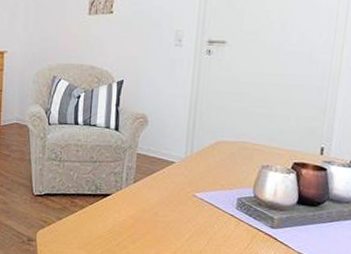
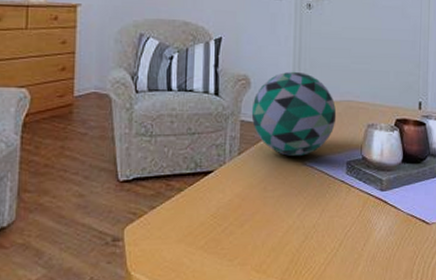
decorative ball: none [147,112,230,189] -> present [251,71,337,156]

